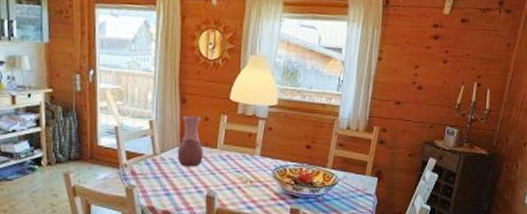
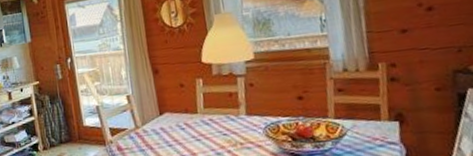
vase: present [177,116,204,167] -> none [157,84,186,137]

